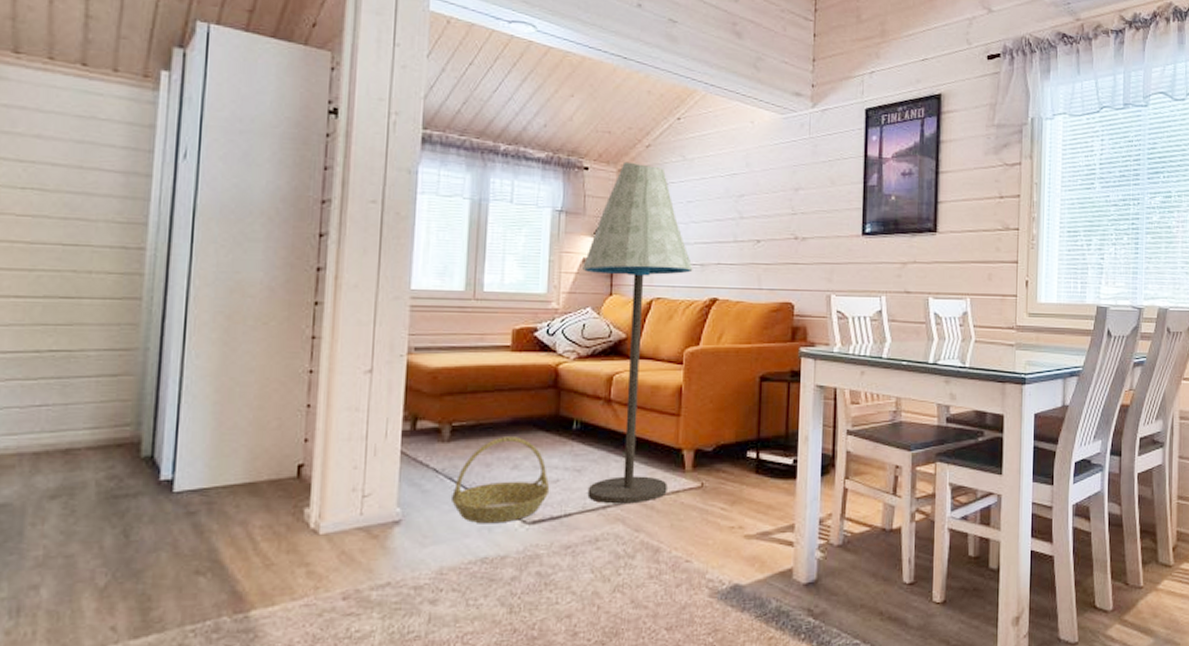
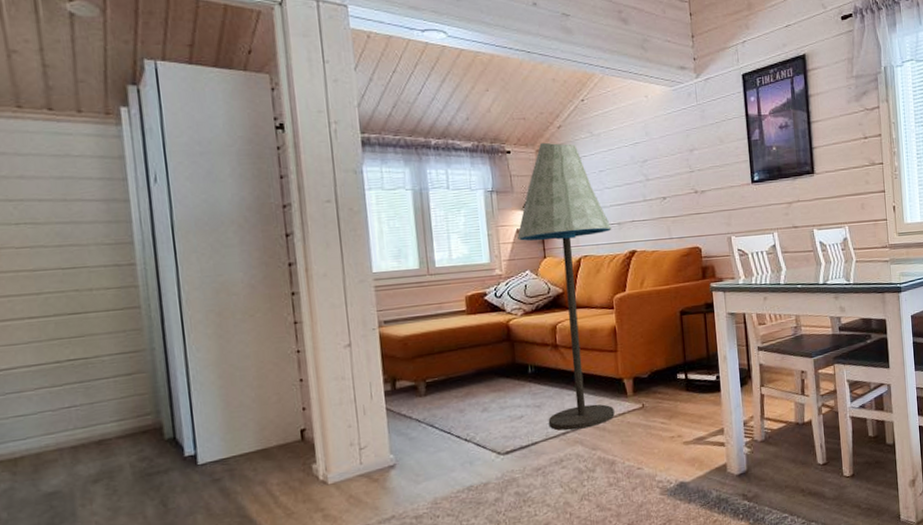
basket: present [452,436,550,524] -> none [435,385,517,459]

